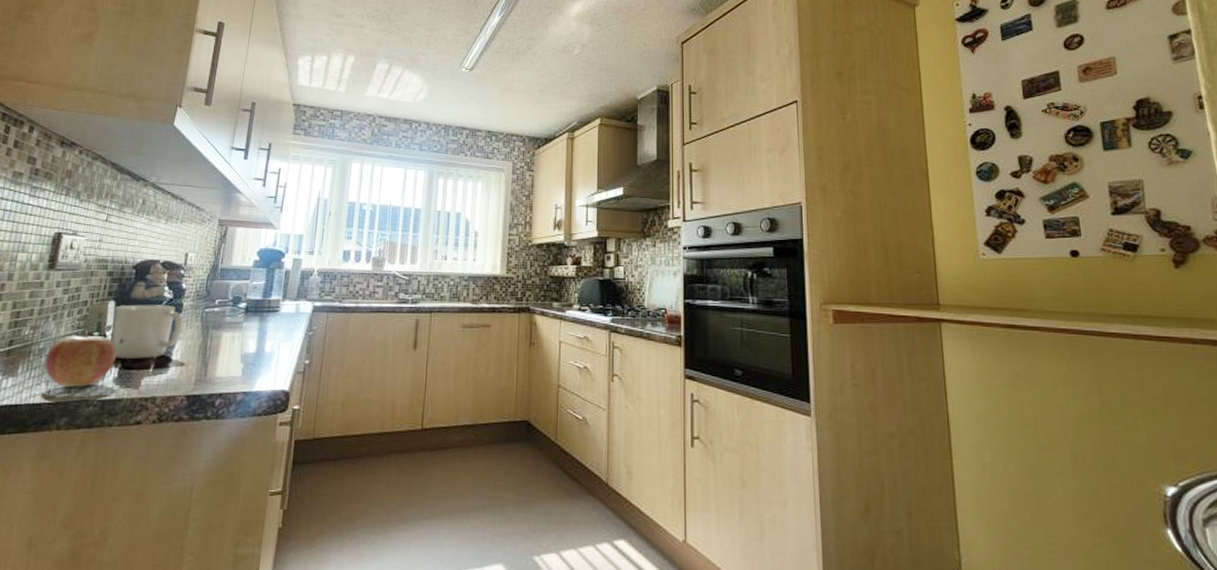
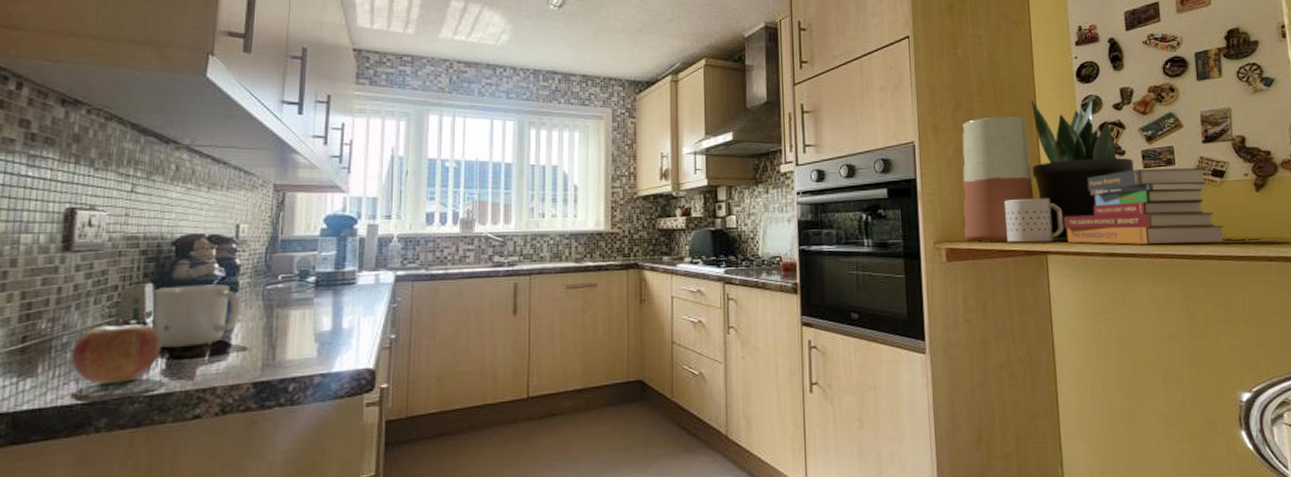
vase: none [850,180,927,307] -> present [962,116,1034,242]
mug: none [893,263,959,309] -> present [1003,198,1064,243]
planter: none [923,165,1035,309] -> present [1031,99,1134,240]
books: none [959,239,1141,321] -> present [1064,168,1226,245]

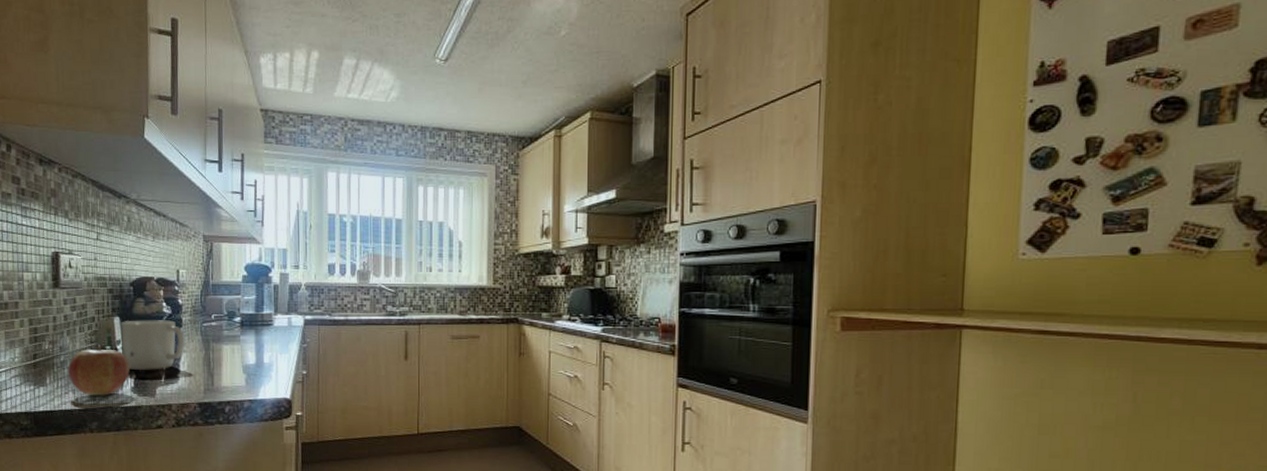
vase: present [962,116,1034,242] -> none [864,172,955,313]
mug: present [1003,198,1064,243] -> none [915,266,988,315]
planter: present [1031,99,1134,240] -> none [956,152,1090,314]
books: present [1064,168,1226,245] -> none [989,235,1202,325]

